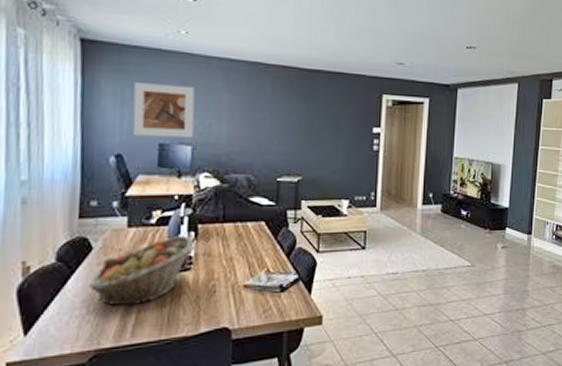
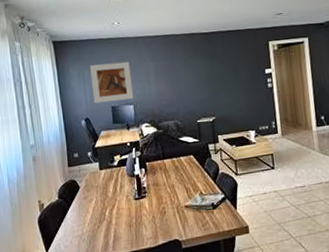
fruit basket: present [88,236,194,307] -> none [80,172,146,228]

